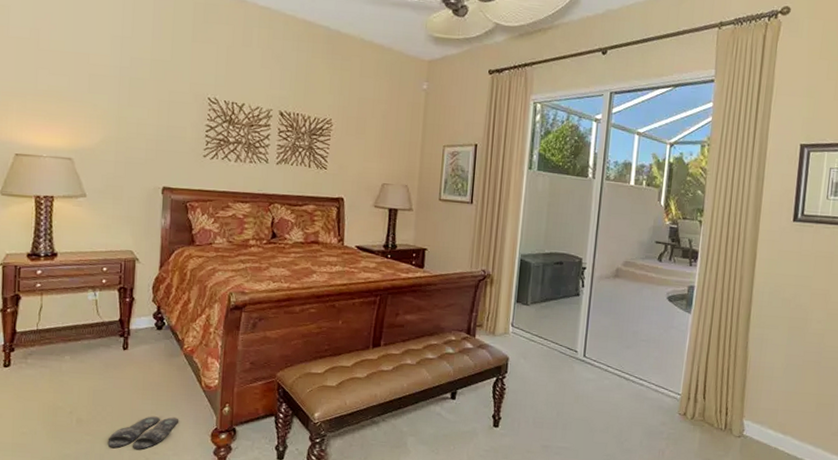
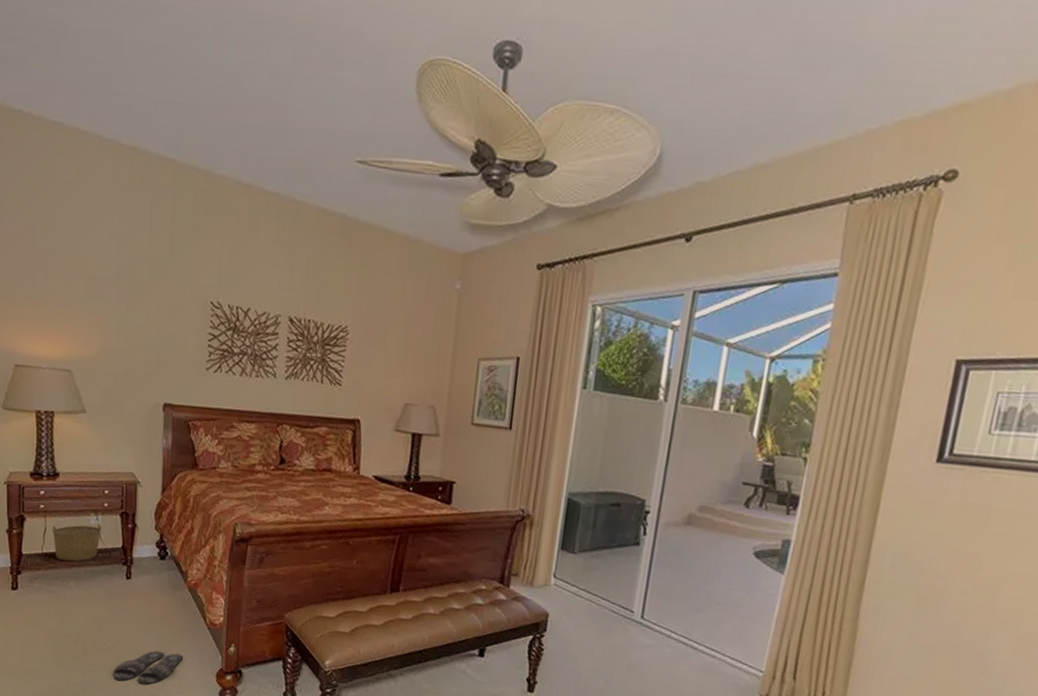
basket: none [49,301,99,337] -> present [52,525,101,562]

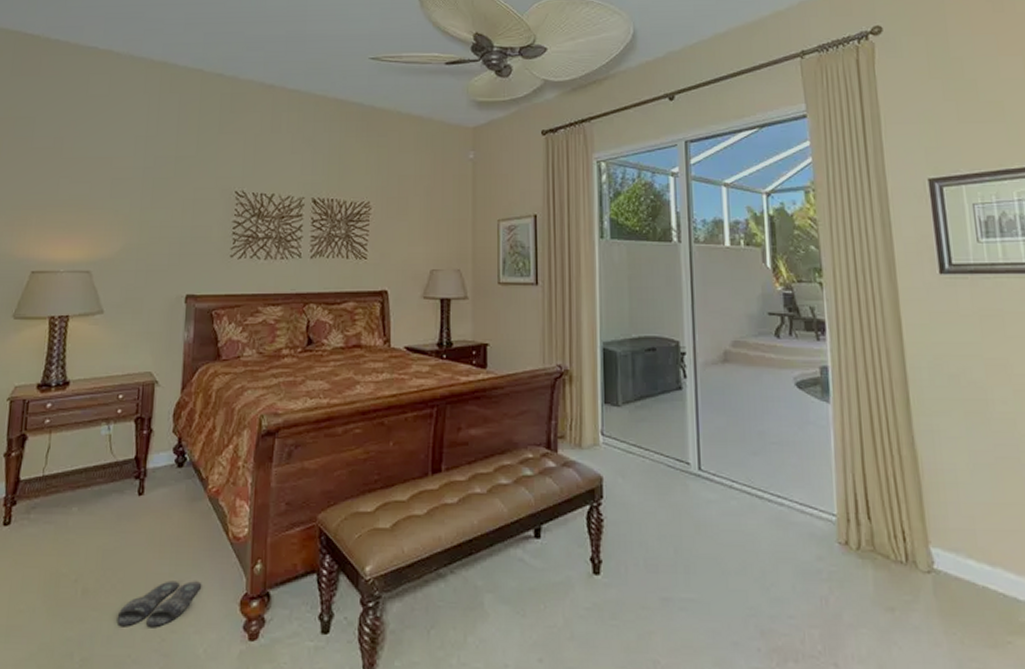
basket: present [52,525,101,562] -> none [57,436,113,483]

